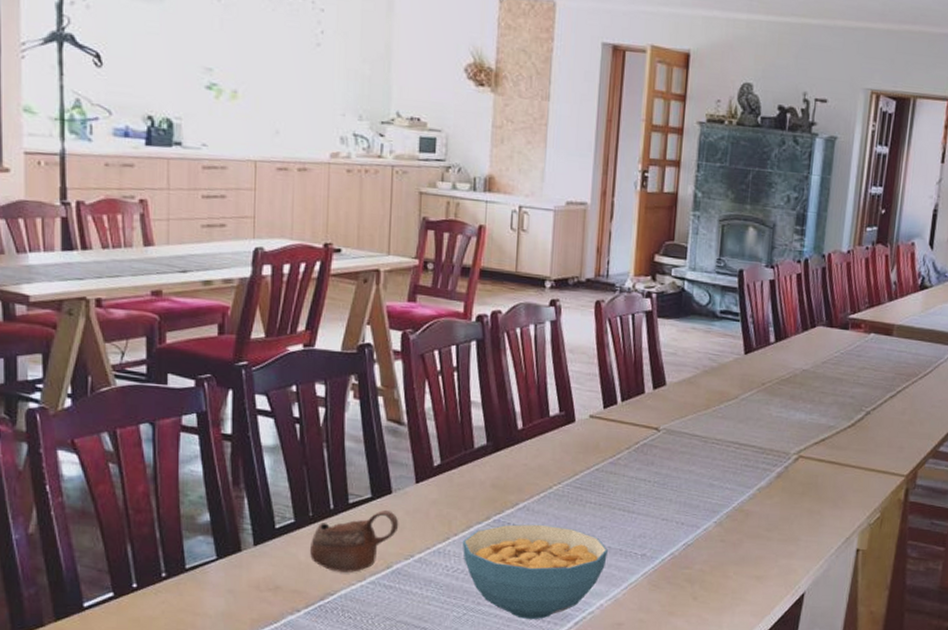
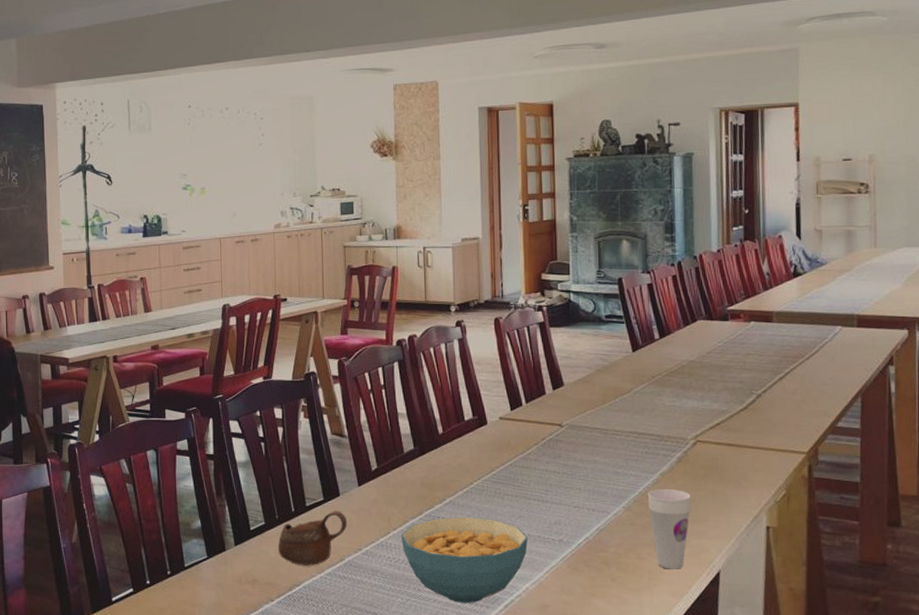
cup: none [741,505,786,590] -> present [647,489,691,569]

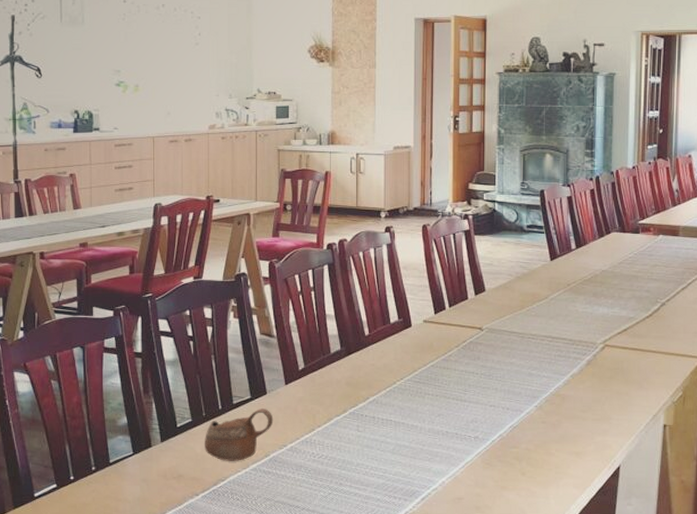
cereal bowl: present [401,516,529,603] -> none [326,414,447,496]
cup: present [647,489,691,569] -> none [558,390,597,464]

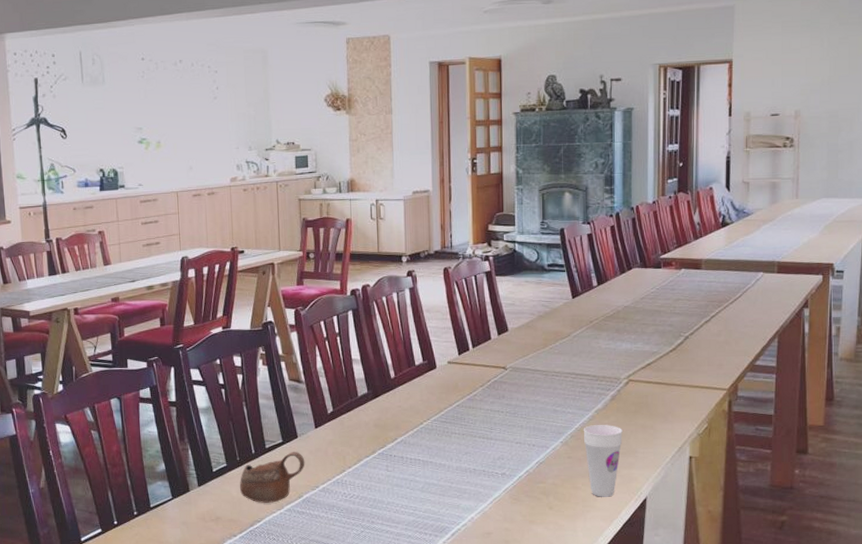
cup: none [558,390,597,464] -> present [583,425,623,497]

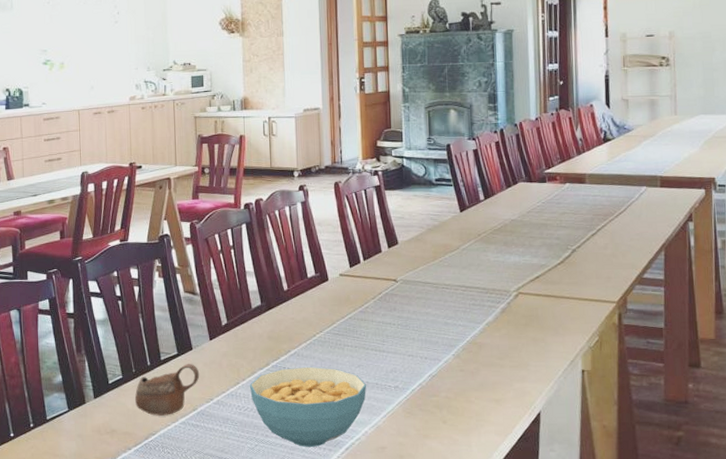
cereal bowl: none [356,454,474,533] -> present [250,366,367,447]
cup: present [583,425,623,497] -> none [474,337,514,411]

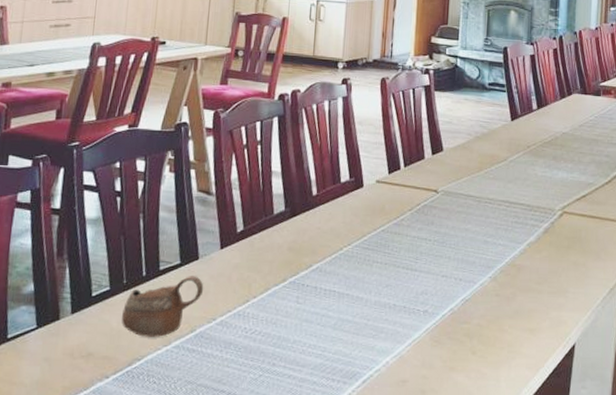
cereal bowl: present [250,366,367,447] -> none [260,284,394,378]

